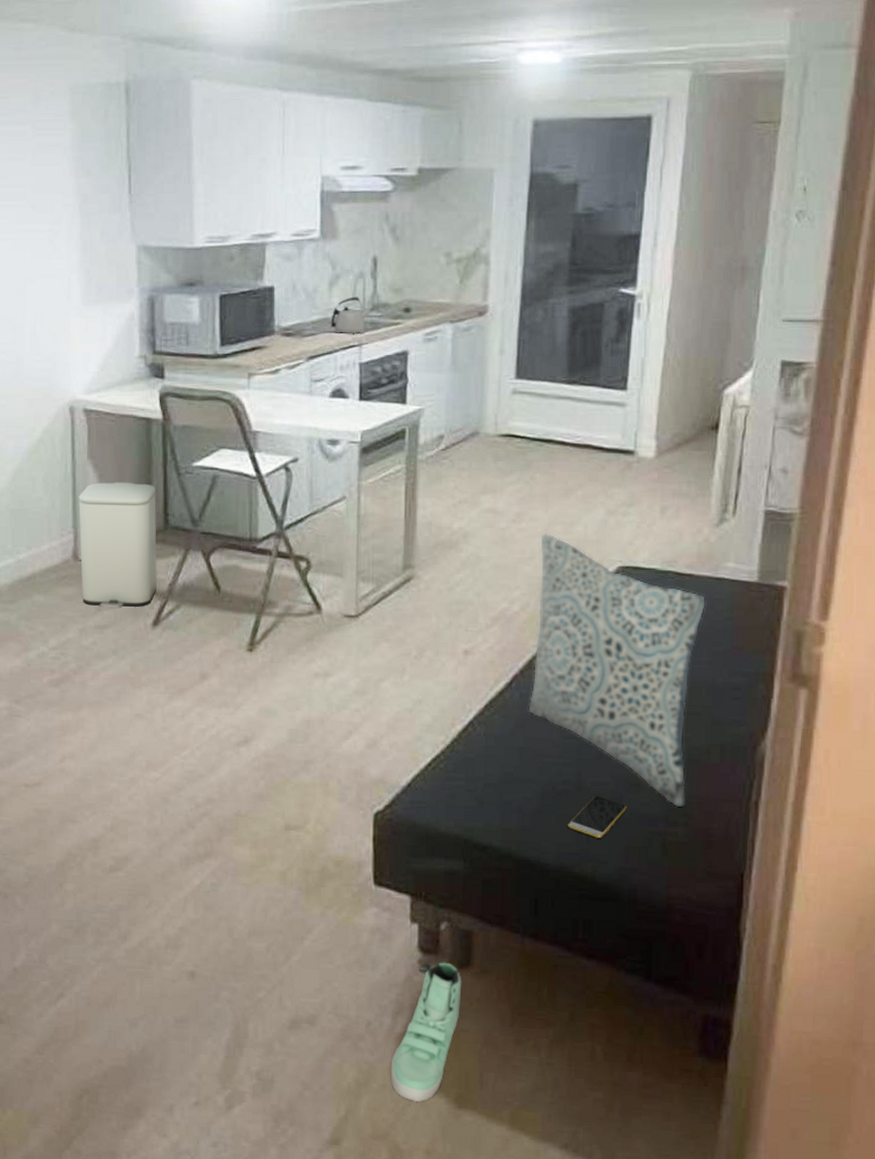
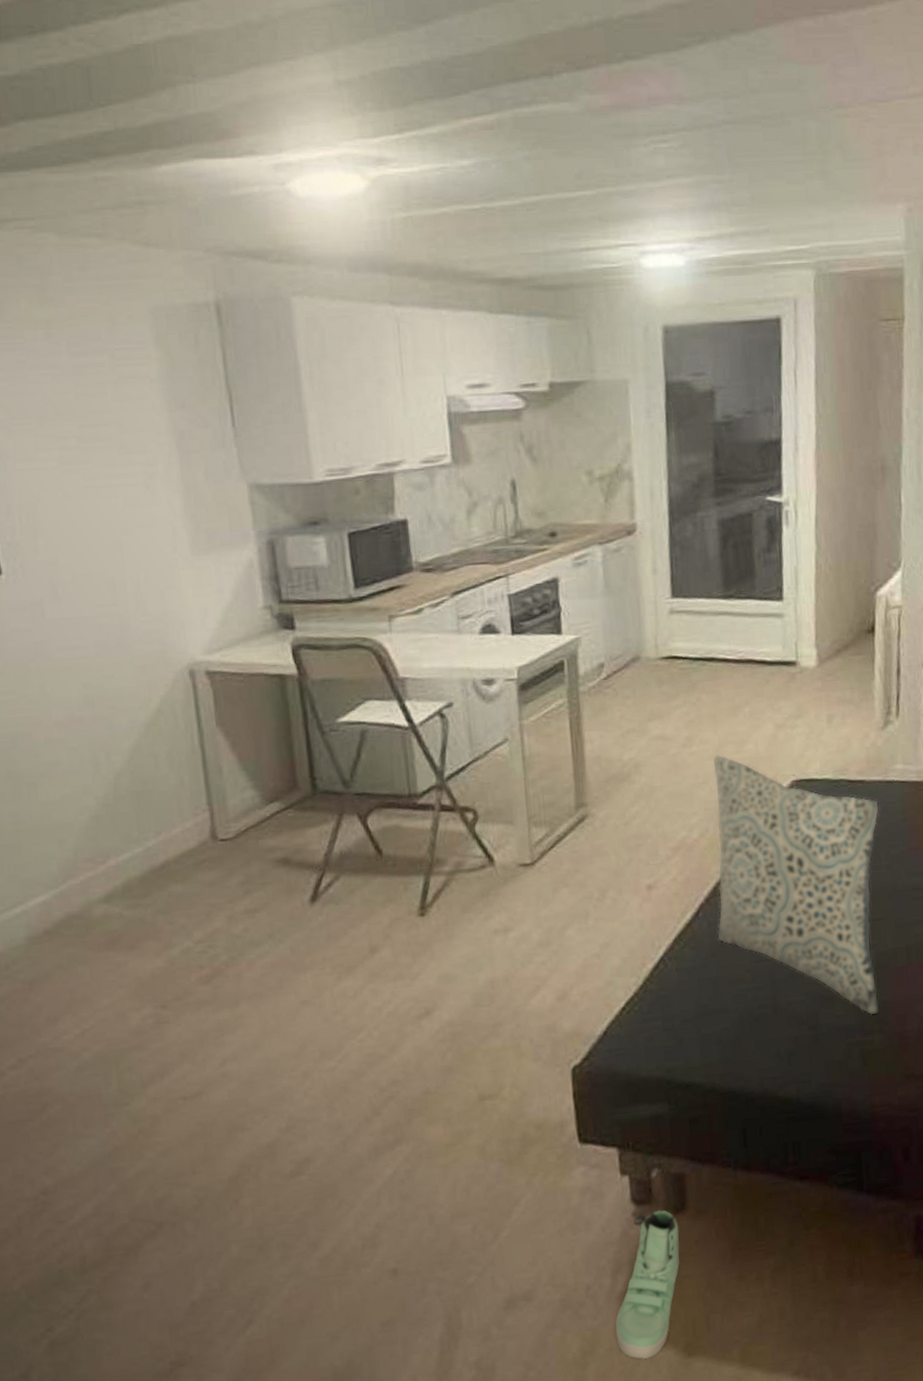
pedal bin: present [79,482,157,609] -> none [210,747,311,890]
kettle: present [330,297,371,335] -> none [472,524,515,565]
smartphone: present [568,796,627,839] -> none [768,1015,824,1059]

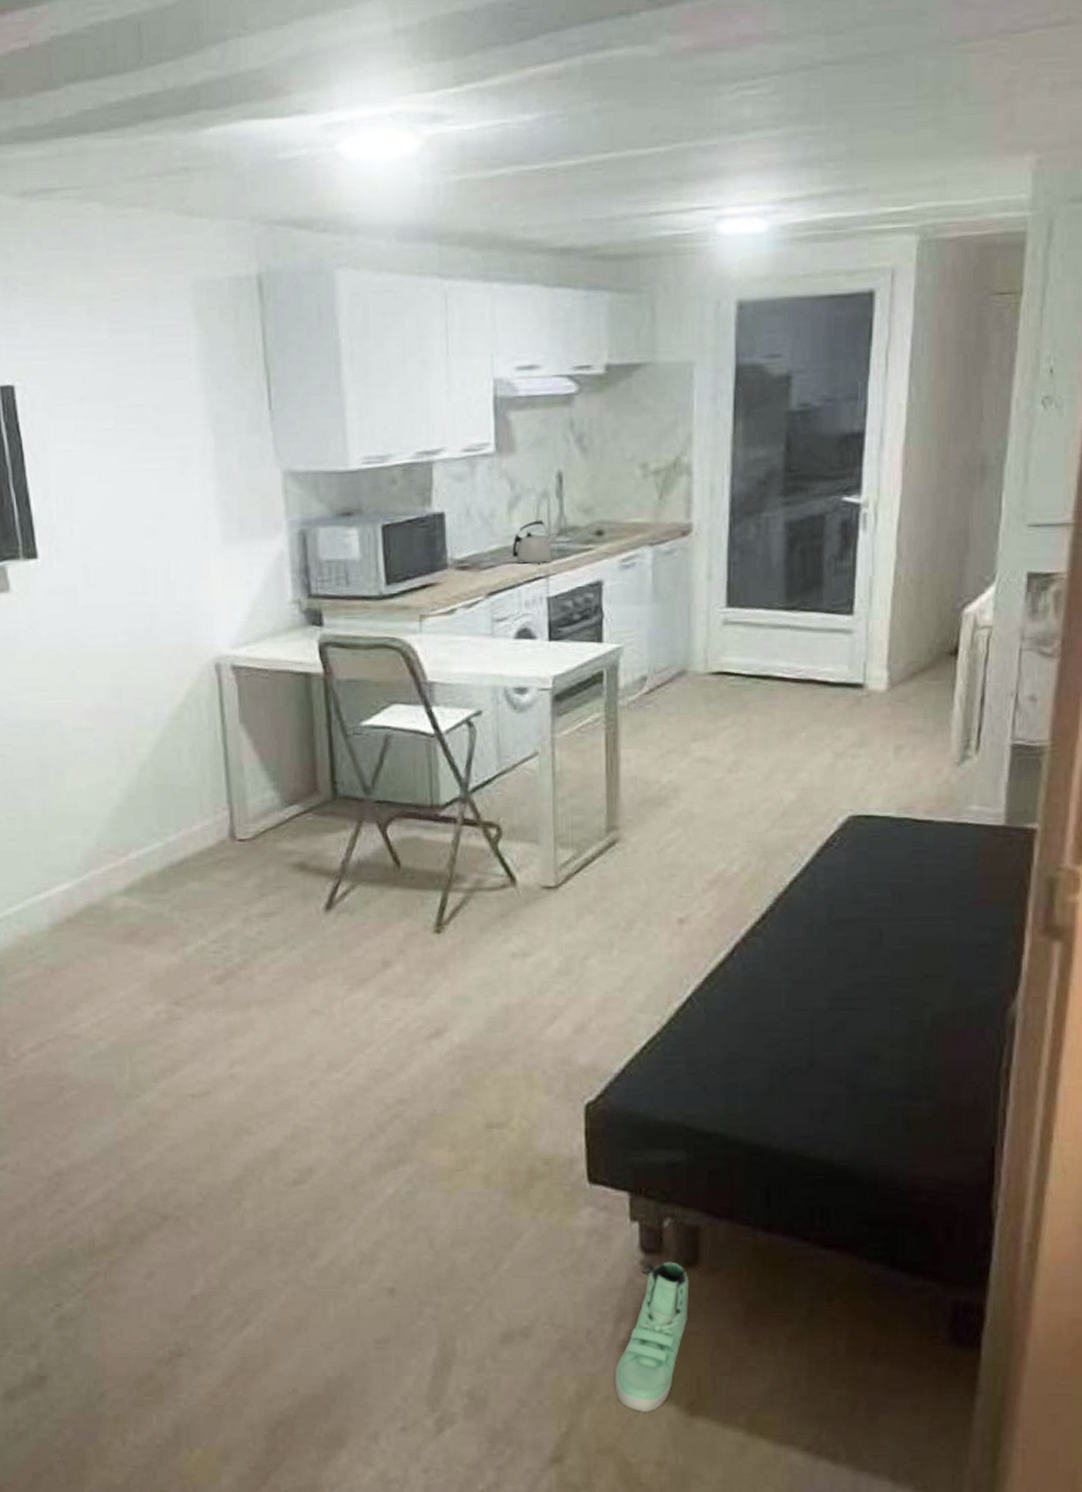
kettle: none [472,524,515,565] -> present [512,520,558,564]
pillow: present [713,755,879,1015] -> none [752,783,947,1080]

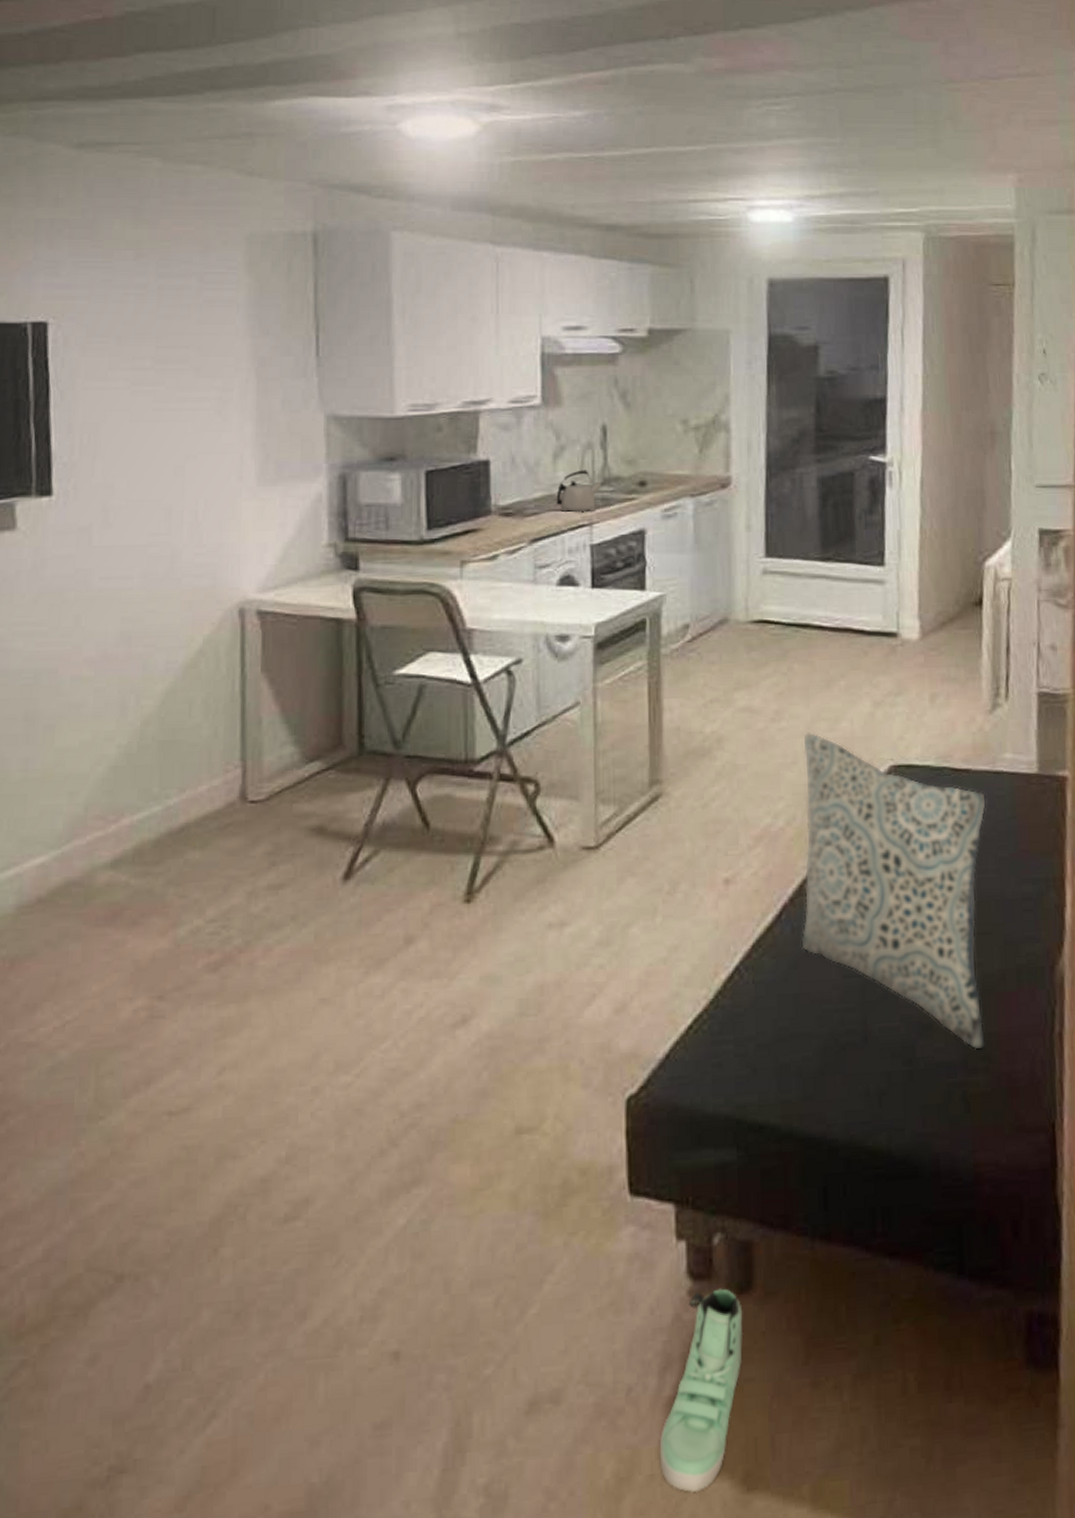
pillow: none [752,783,947,1080] -> present [801,733,986,1050]

